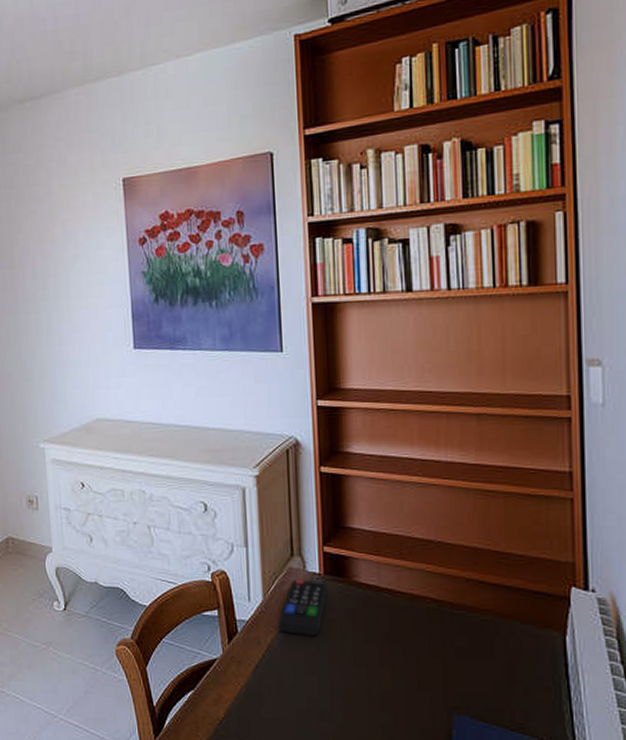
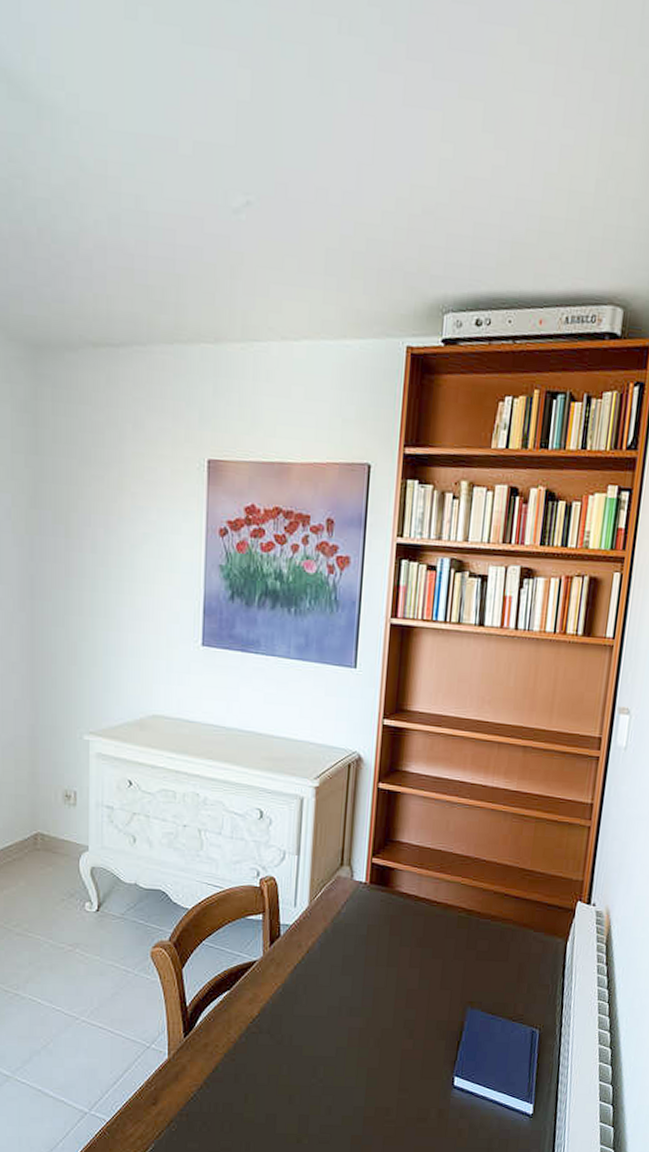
remote control: present [279,579,327,635] -> none [321,887,371,940]

